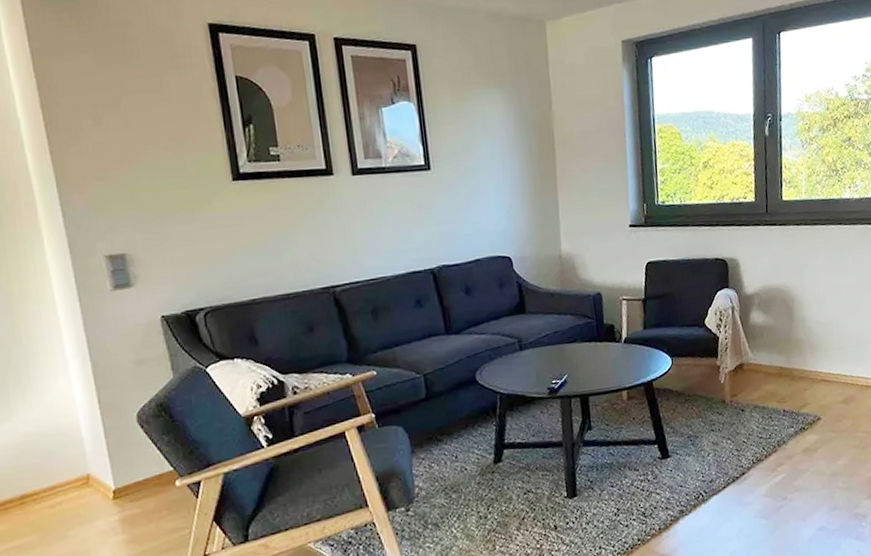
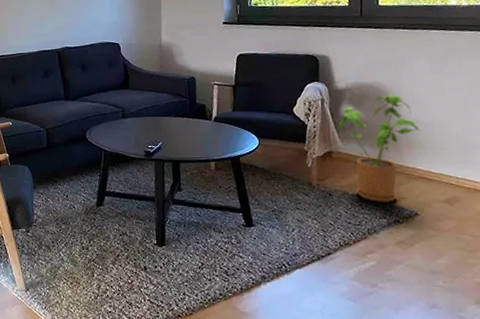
house plant: none [748,295,821,412] -> present [338,94,420,202]

